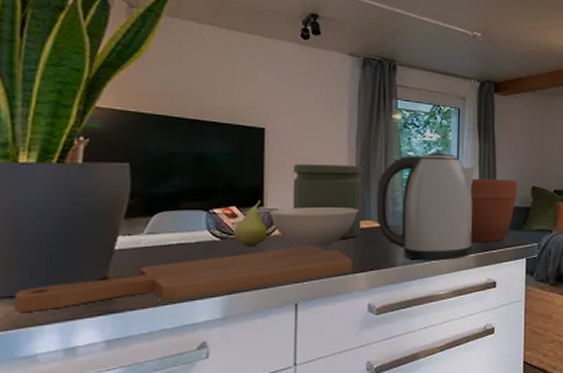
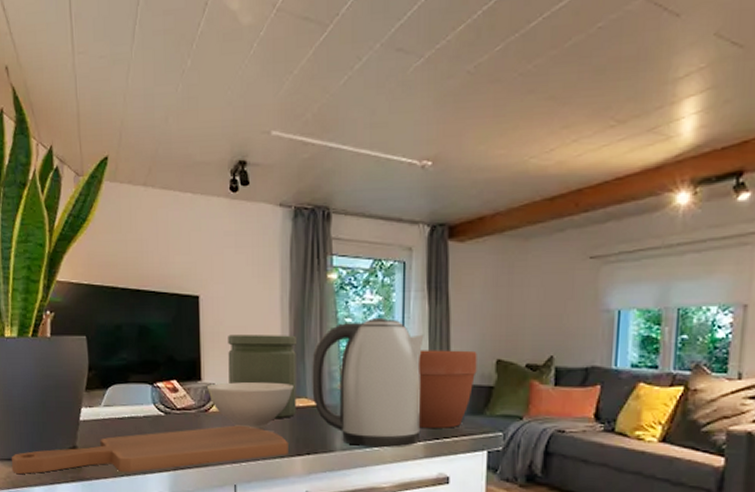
fruit: present [233,199,267,247] -> none [175,373,205,423]

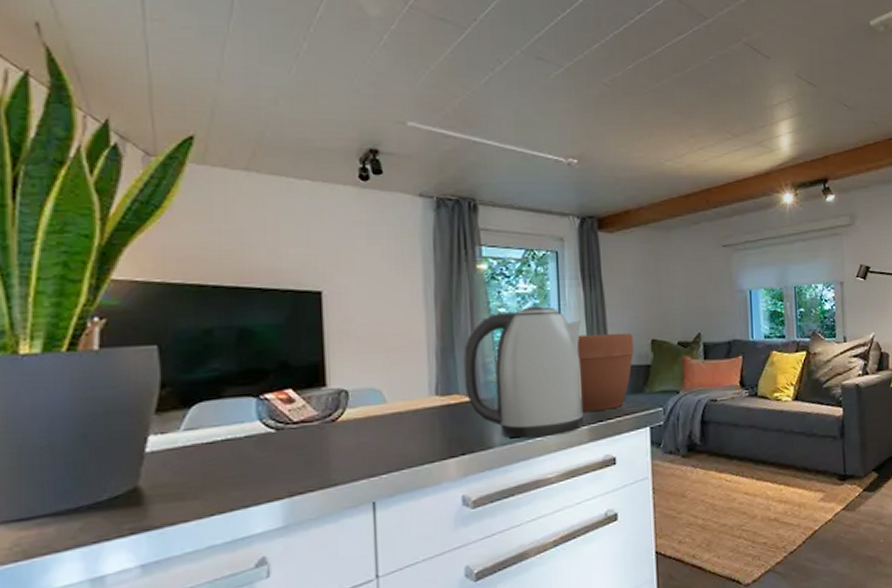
cutting board: present [11,425,288,475] -> none [23,432,440,539]
bowl: present [207,381,294,430] -> none [335,380,443,436]
jar: present [228,334,297,419] -> none [360,328,448,421]

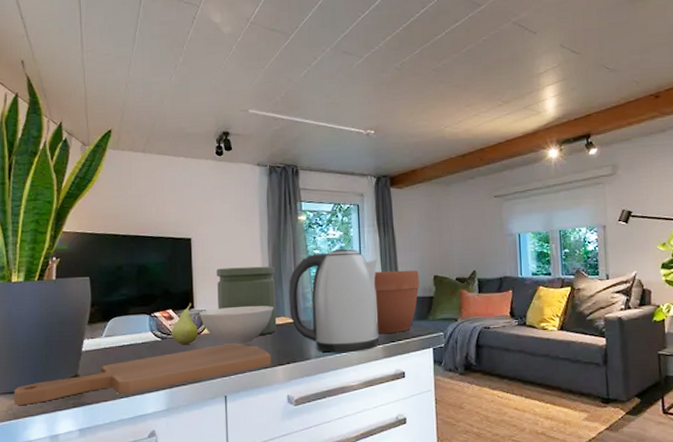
cutting board: none [23,432,440,539] -> present [13,343,271,406]
fruit: none [291,378,332,438] -> present [171,302,198,346]
bowl: none [335,380,443,436] -> present [199,305,274,347]
jar: none [360,328,448,421] -> present [217,266,277,336]

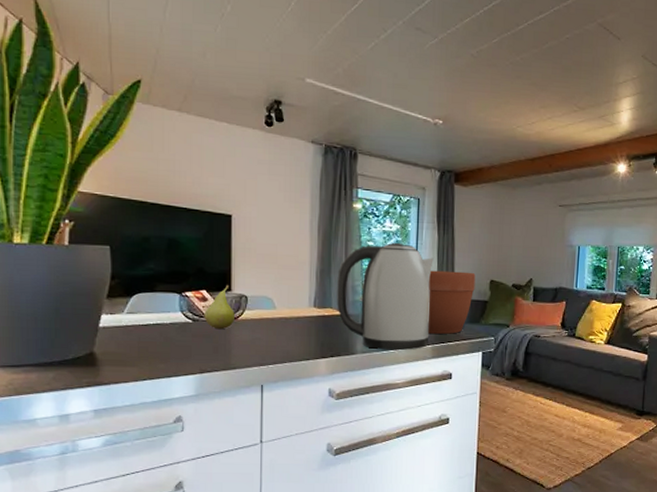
cutting board: present [13,343,271,406] -> none [15,331,314,381]
bowl: present [199,305,274,347] -> none [237,293,320,336]
jar: present [217,266,277,336] -> none [259,251,324,326]

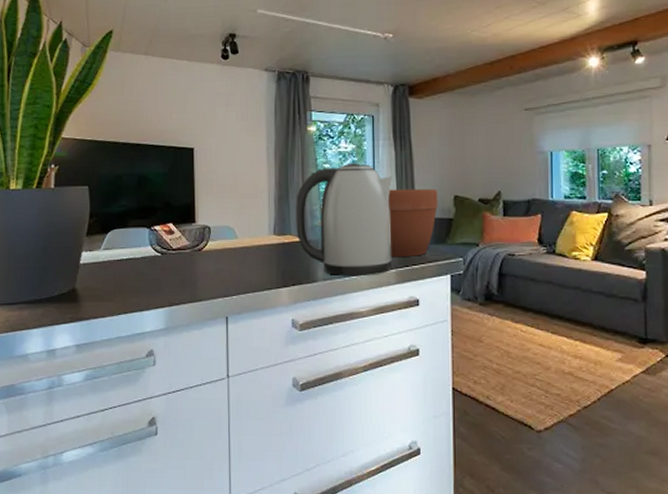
fruit: present [204,284,234,330] -> none [171,216,199,262]

